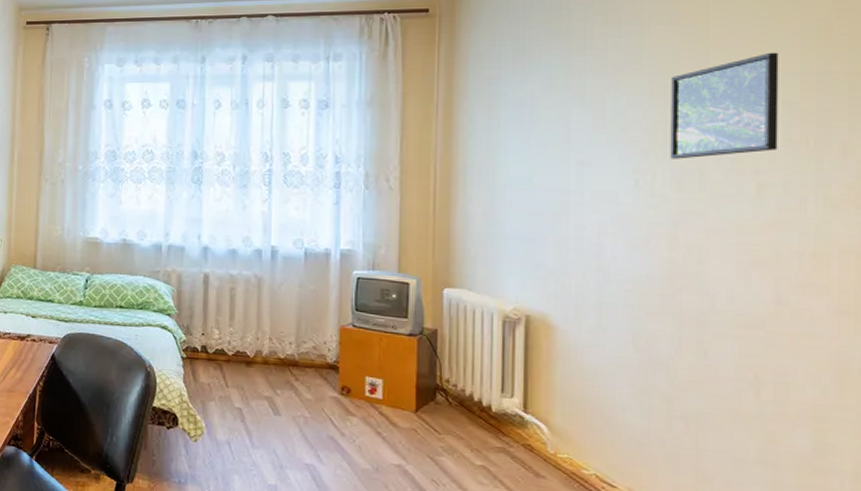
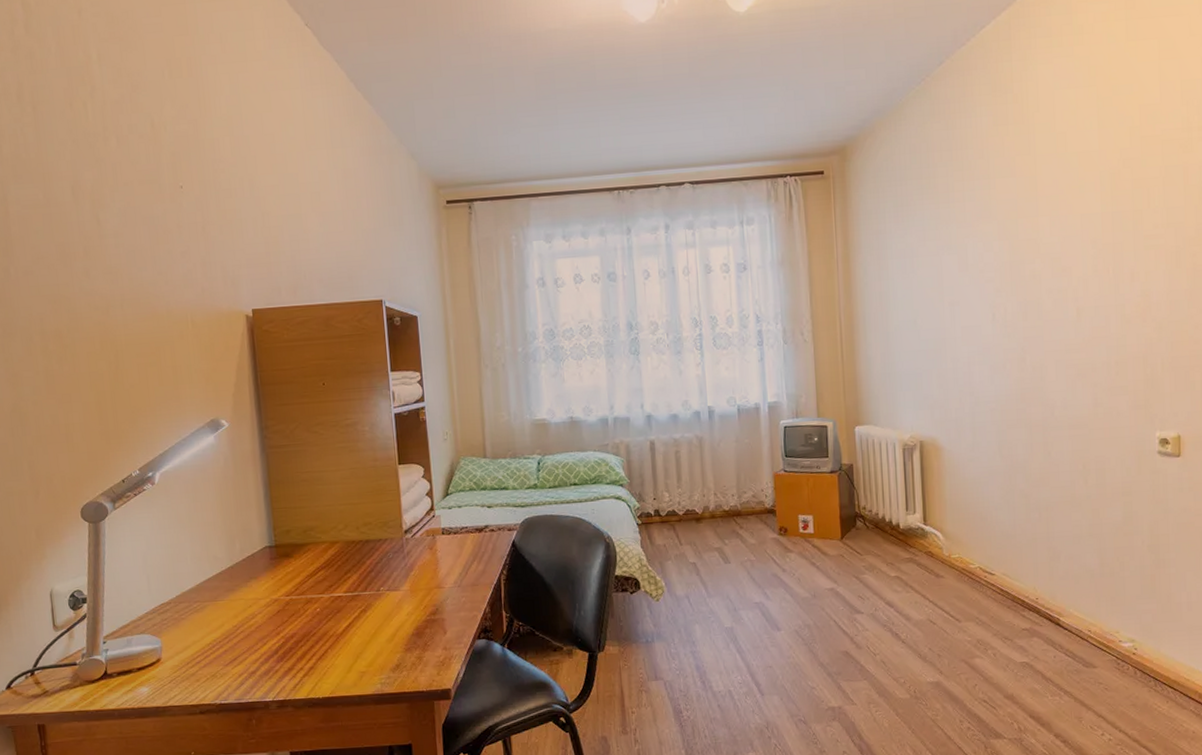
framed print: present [670,52,779,159] -> none [1013,197,1089,294]

